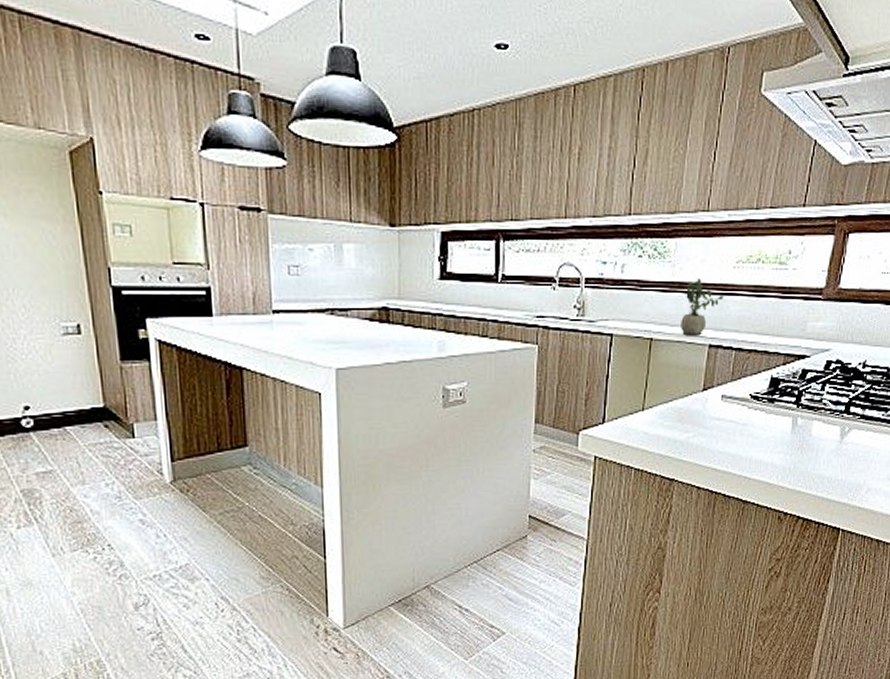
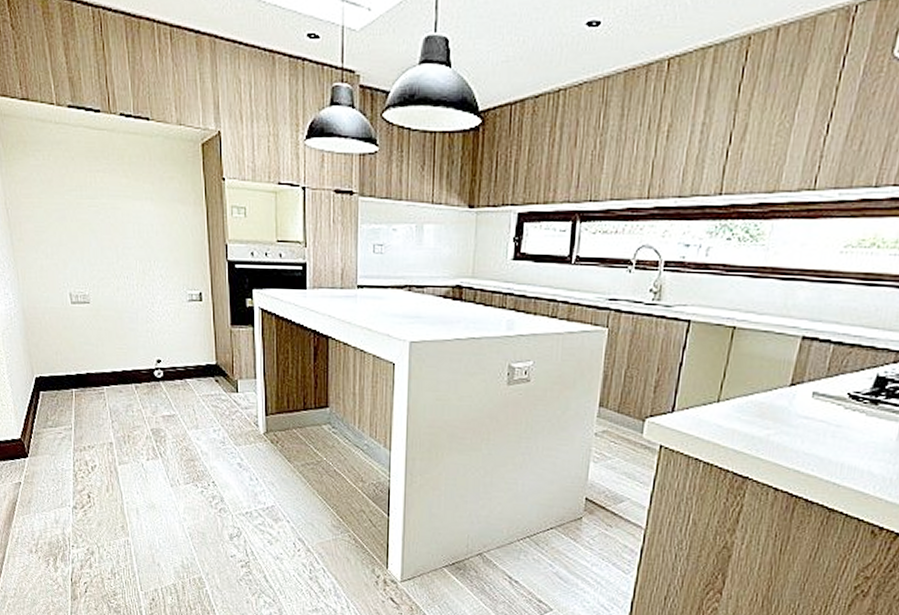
potted plant: present [681,279,724,338] -> none [770,264,825,328]

